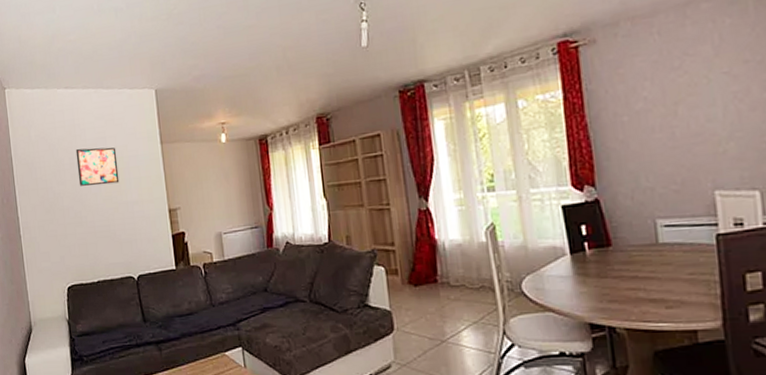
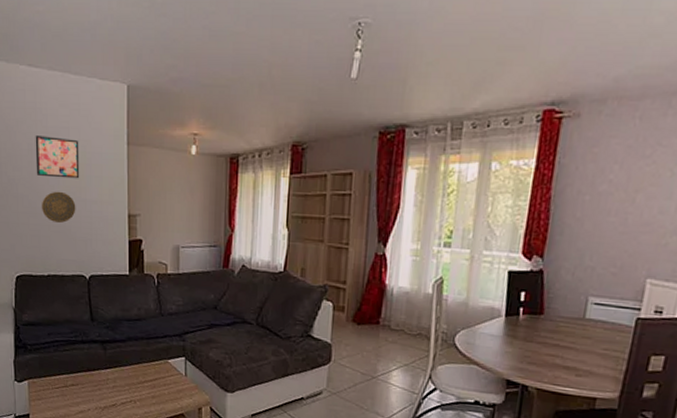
decorative plate: none [86,197,119,228] -> present [41,191,76,223]

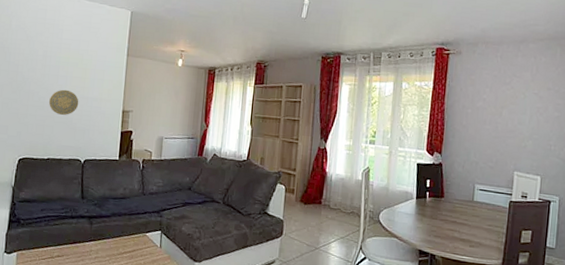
wall art: present [35,134,80,179] -> none [48,44,87,81]

